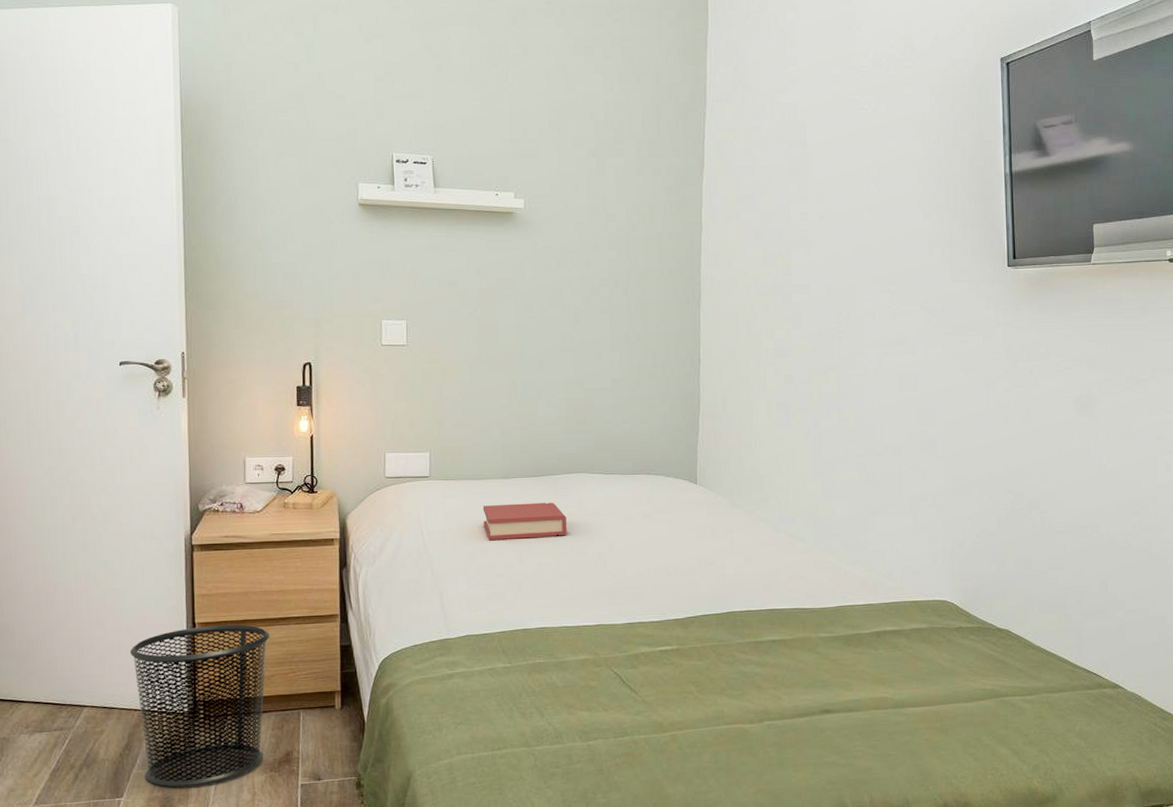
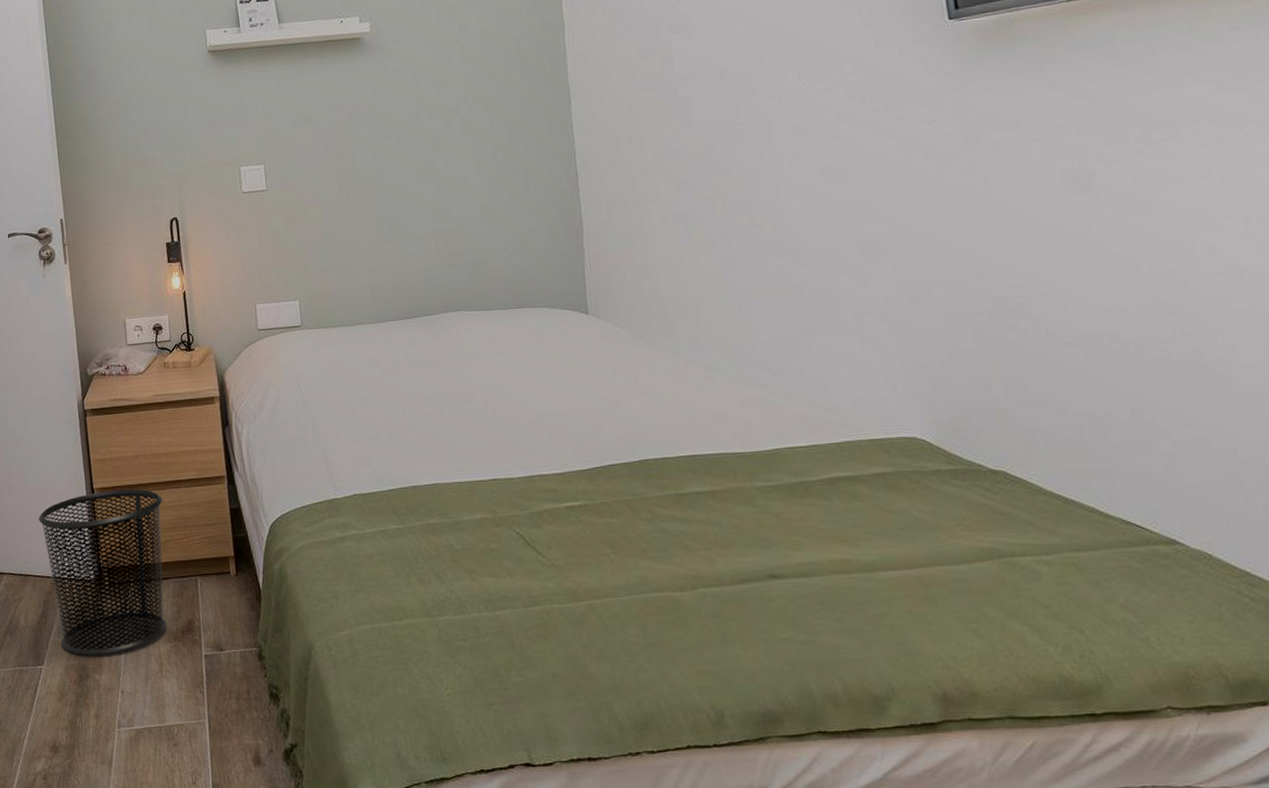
hardback book: present [482,502,567,540] -> none [358,345,449,390]

